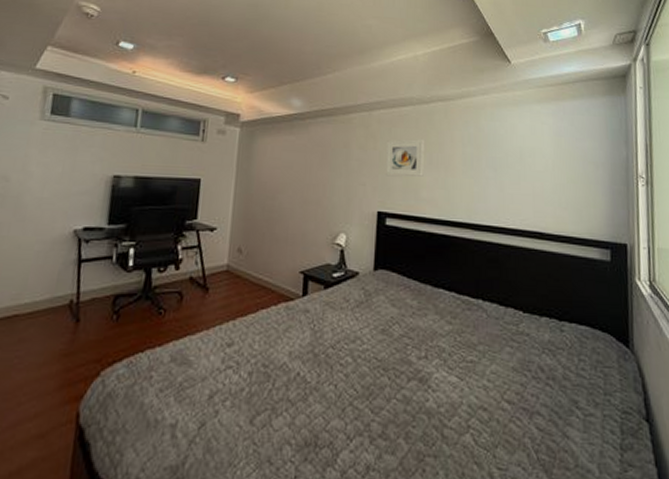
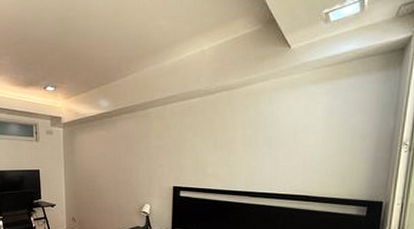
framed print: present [385,139,424,177] -> none [178,126,210,159]

